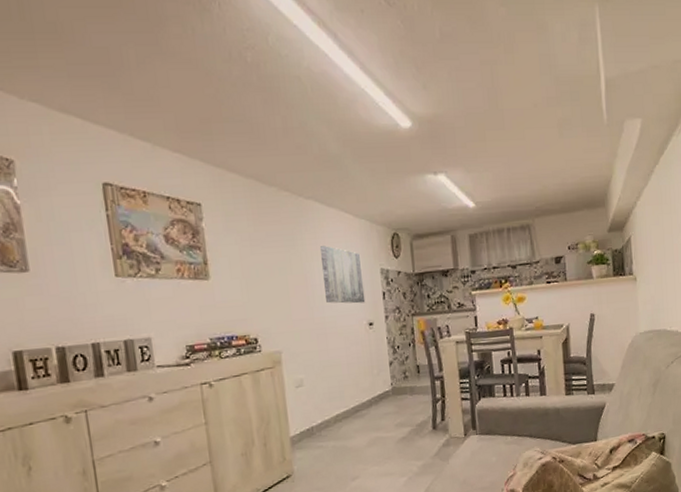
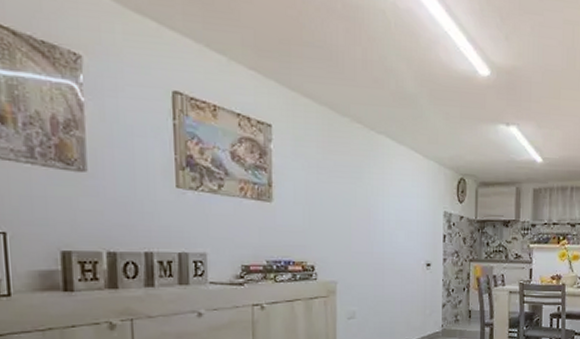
wall art: present [319,246,366,304] -> none [386,182,426,243]

